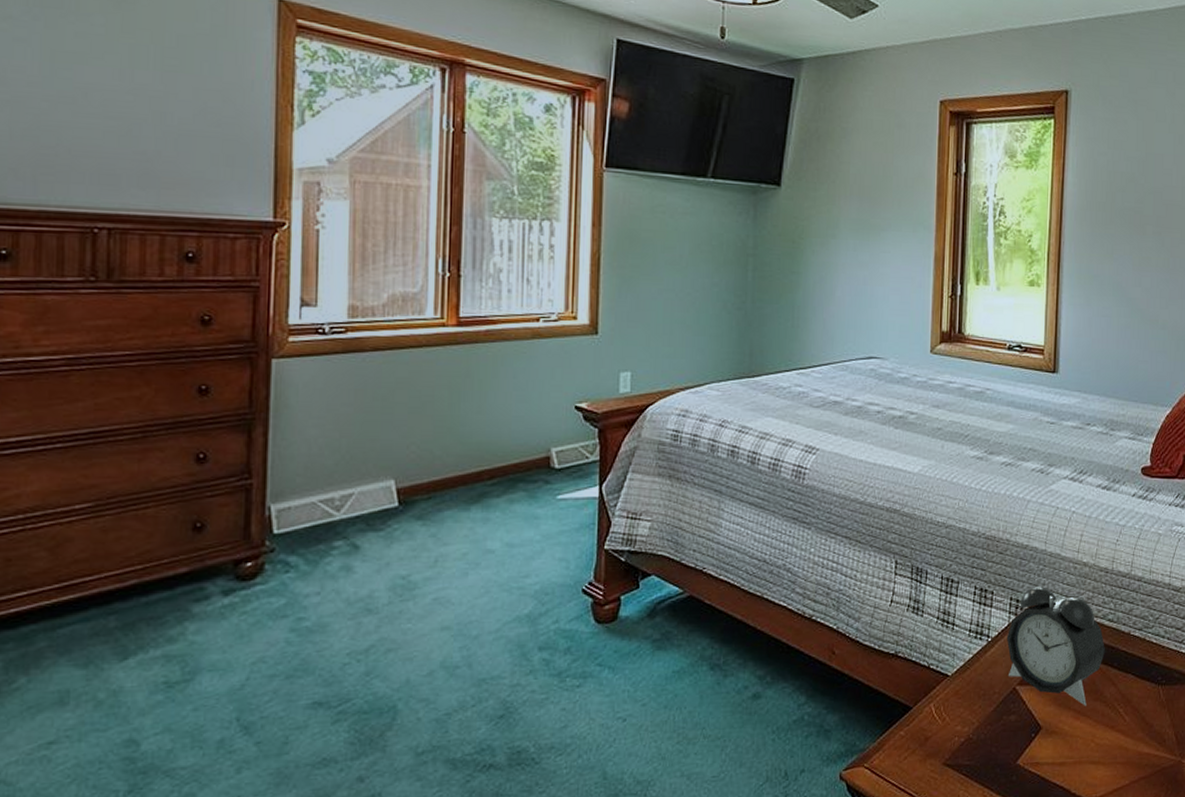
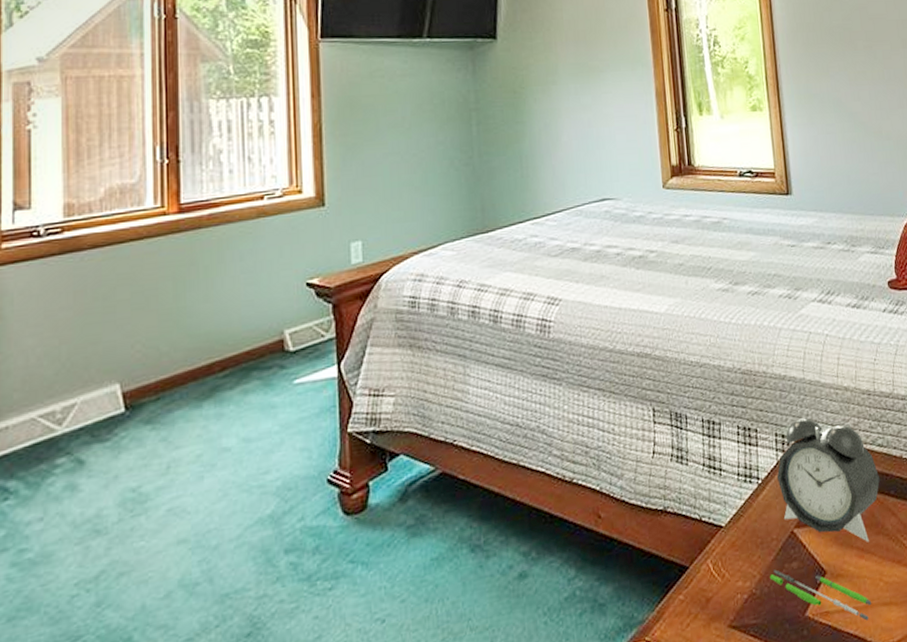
pen: none [987,720,1081,775] -> present [769,569,872,621]

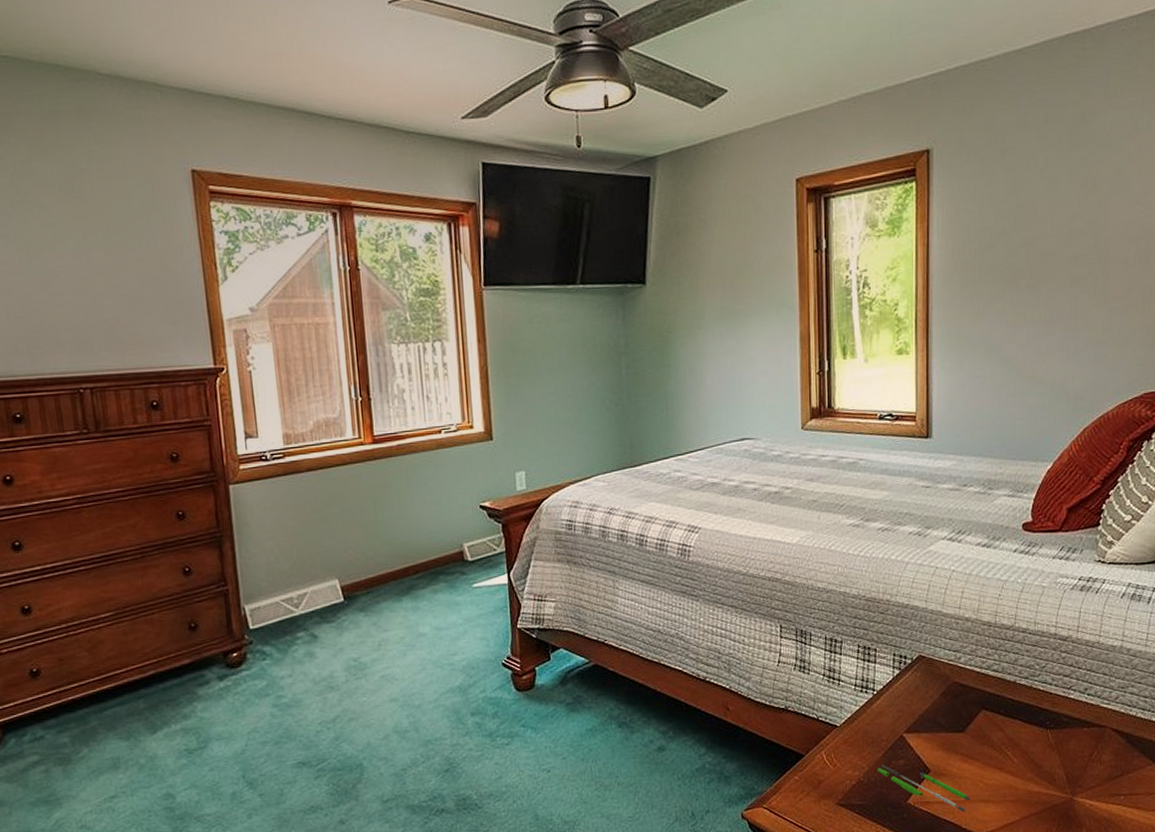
alarm clock: present [776,418,880,542] -> none [891,642,991,750]

